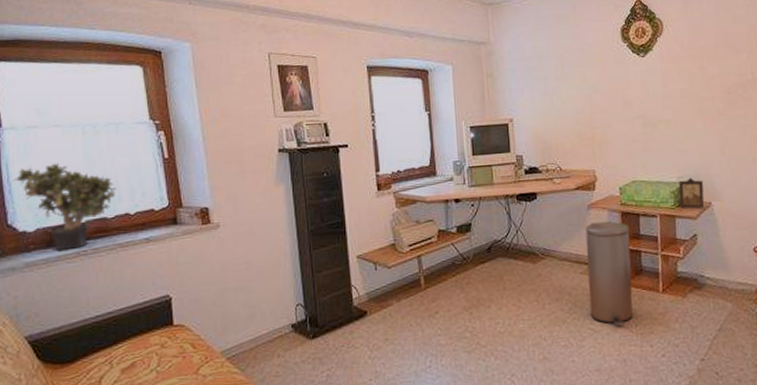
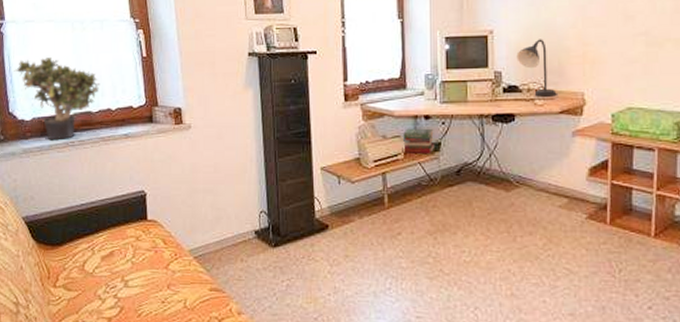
books: none [435,210,465,236] -> present [402,128,434,155]
desk lamp: none [534,124,572,177] -> present [516,39,557,98]
pedal bin: present [585,221,634,325] -> none [567,151,620,268]

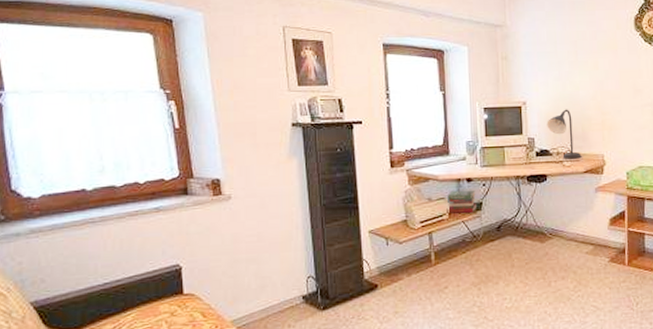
potted plant: present [14,56,100,141] -> none [17,129,125,218]

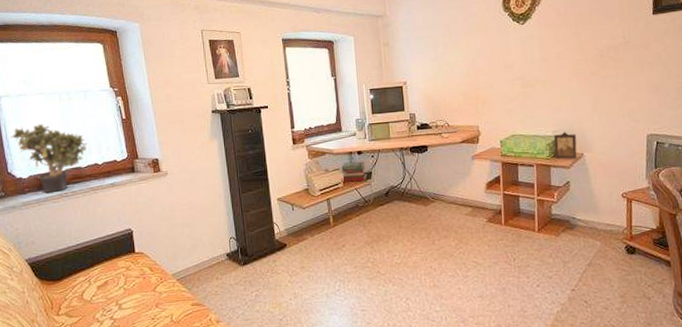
potted plant: none [17,129,125,218] -> present [10,123,87,194]
desk lamp: present [547,109,582,160] -> none [425,86,458,132]

